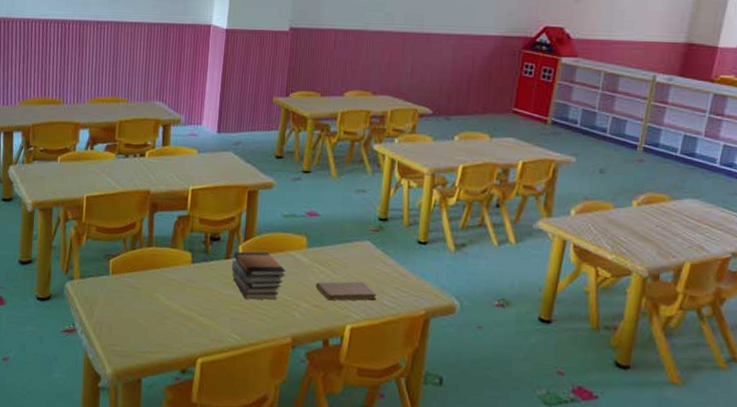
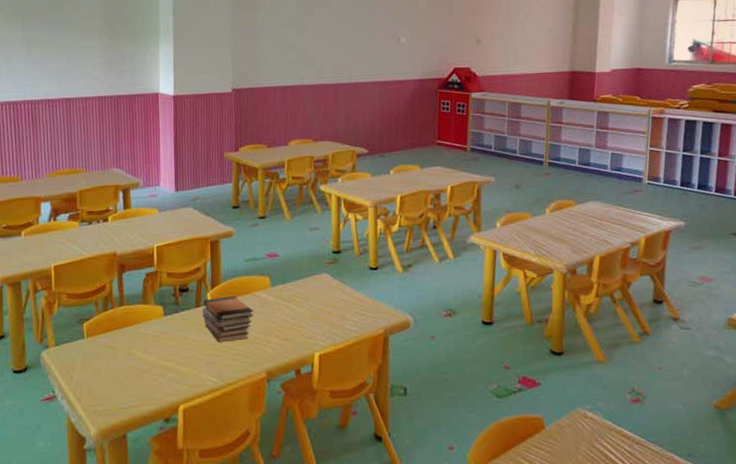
notebook: present [315,281,377,301] -> none [282,311,339,332]

